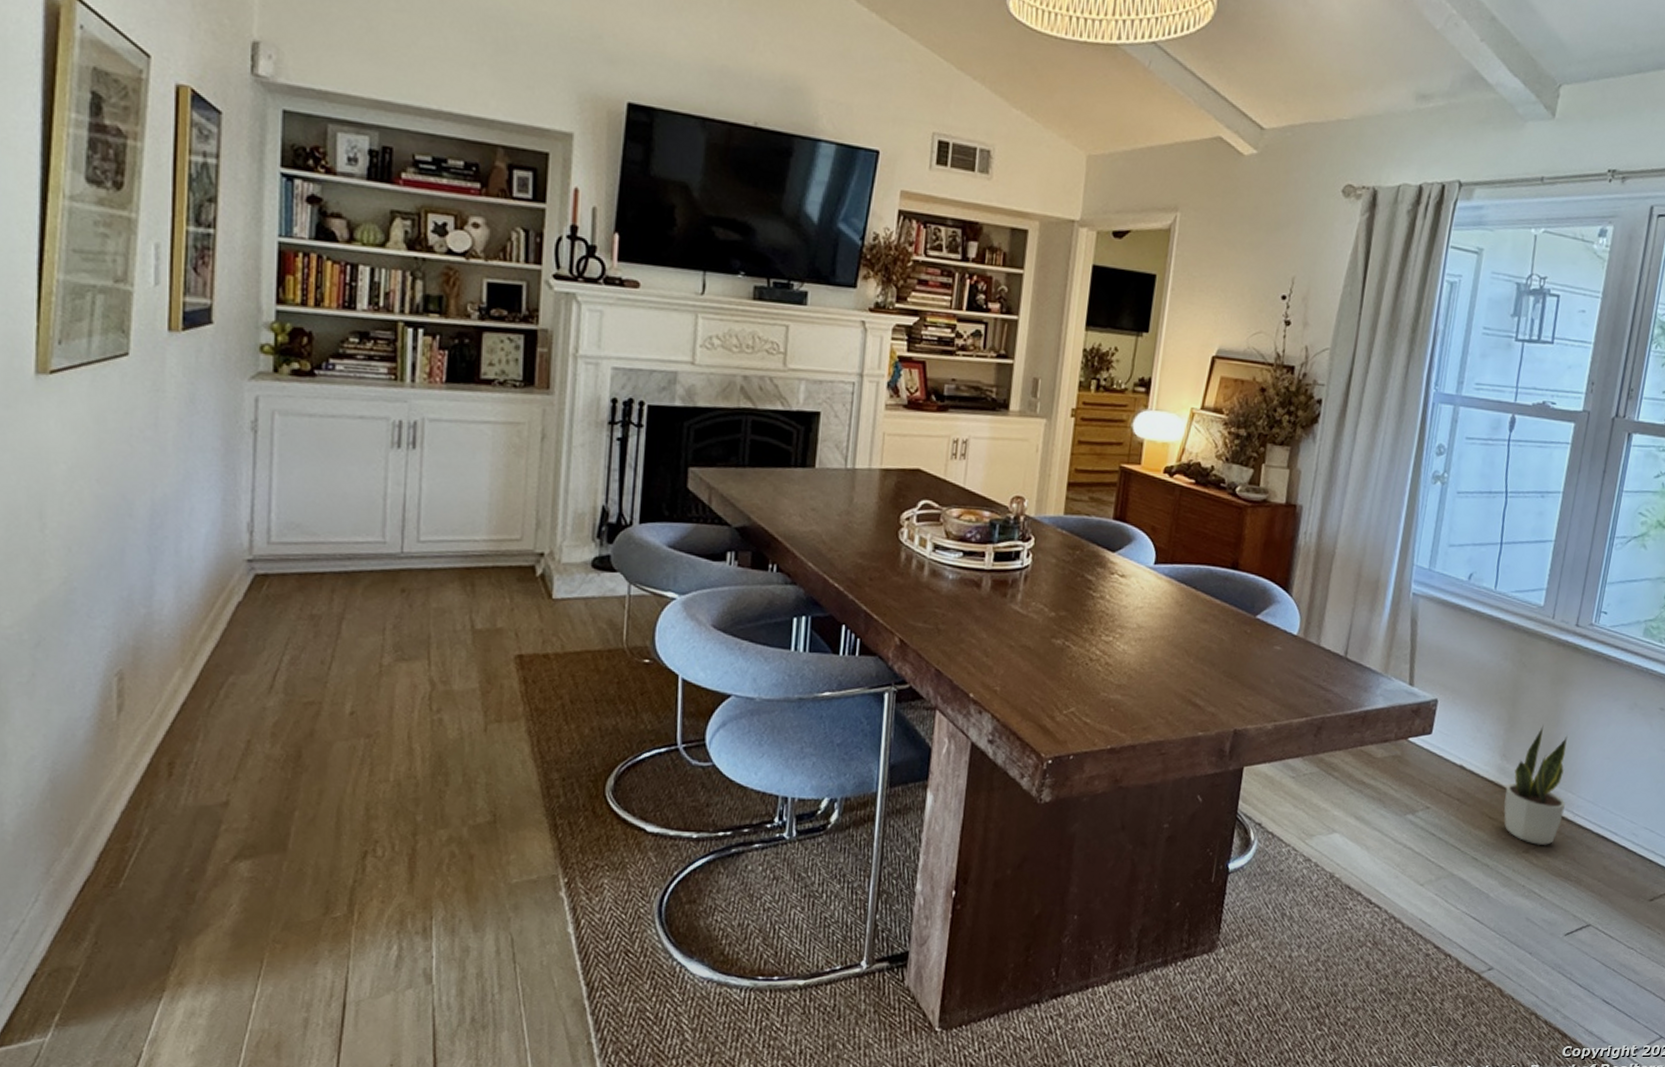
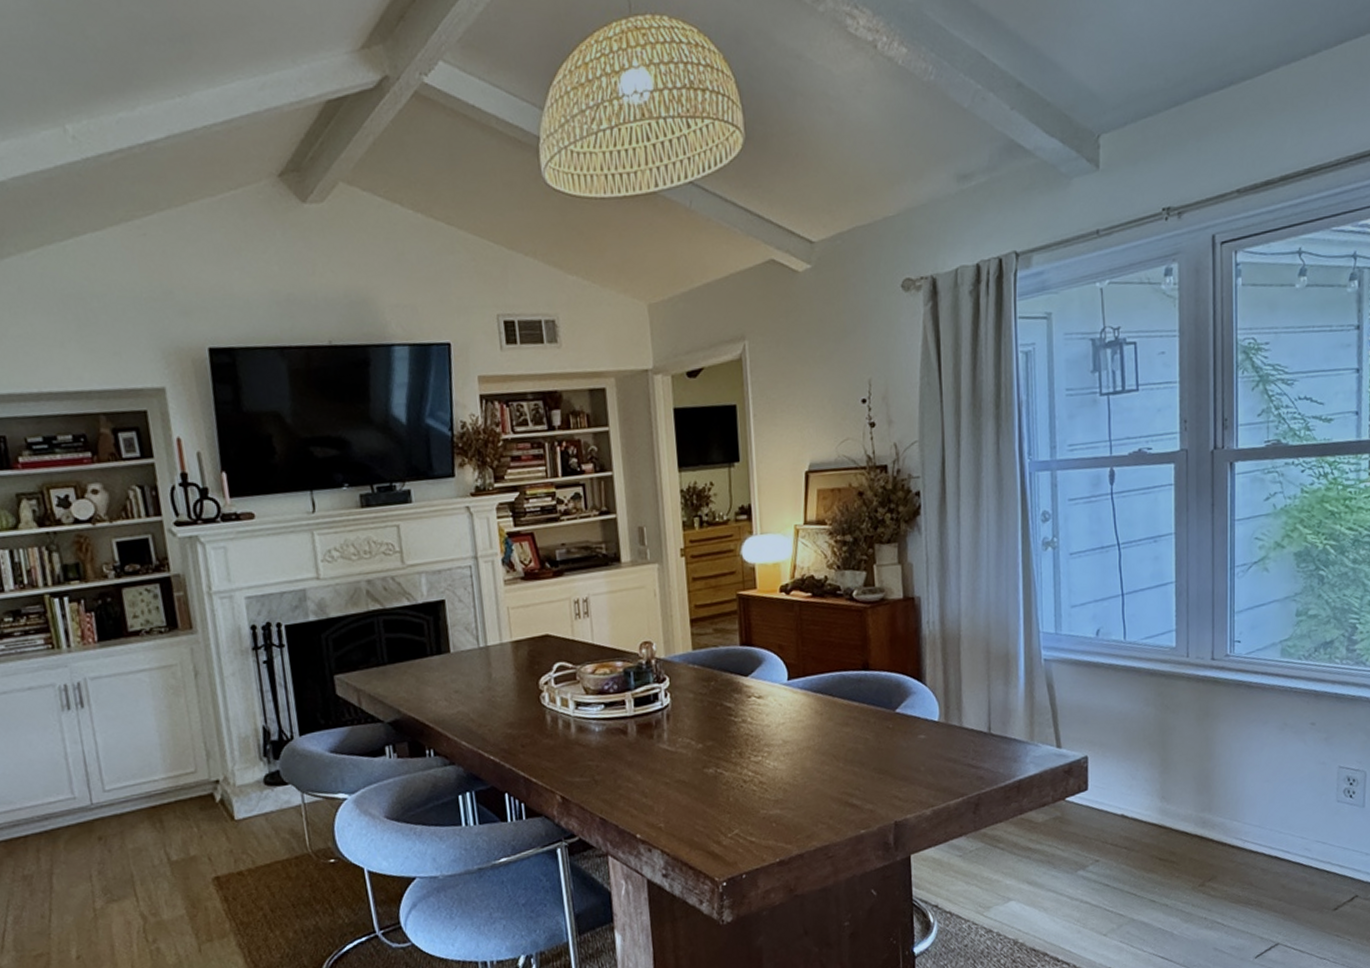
potted plant: present [1503,724,1568,845] -> none [1170,760,1232,877]

